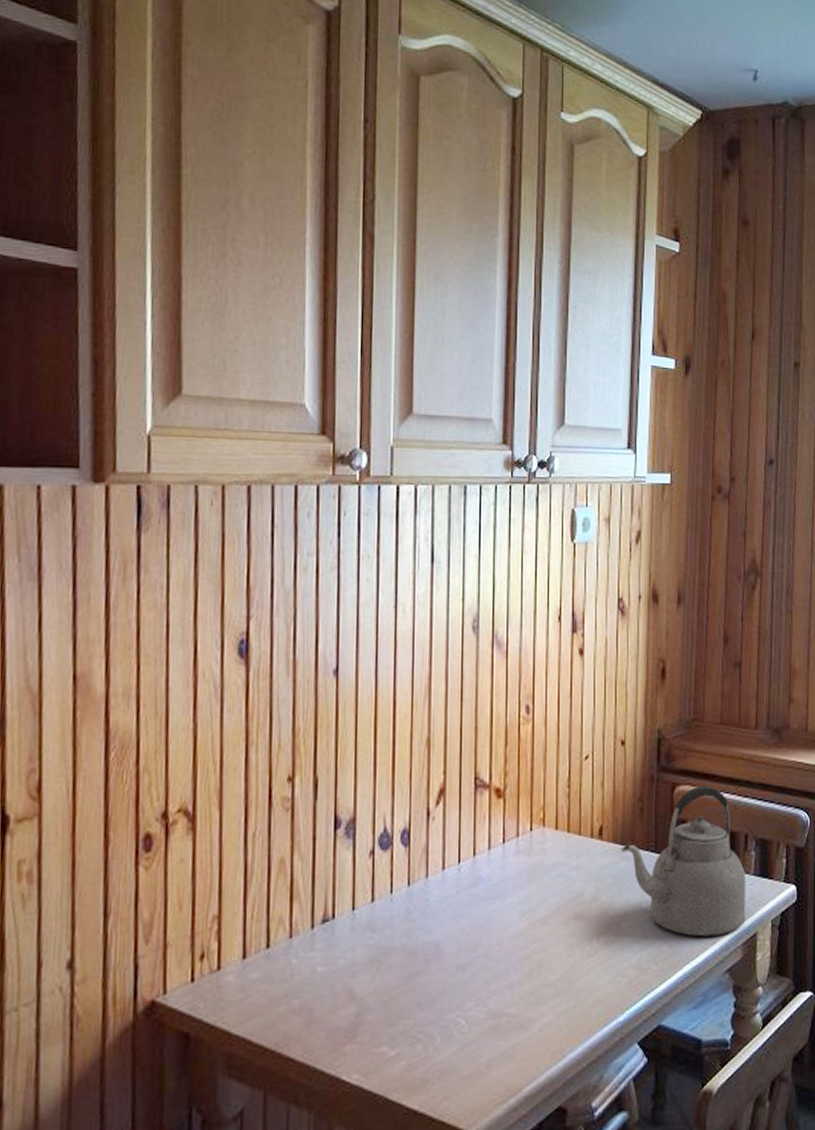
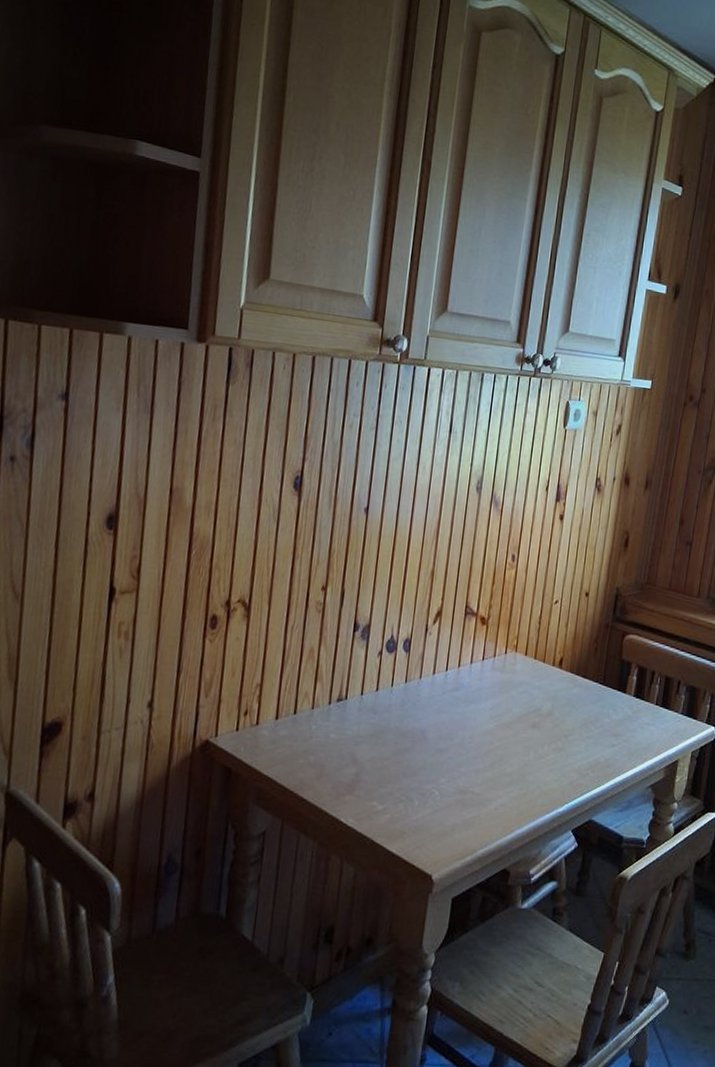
kettle: present [620,785,746,937] -> none [575,636,675,758]

